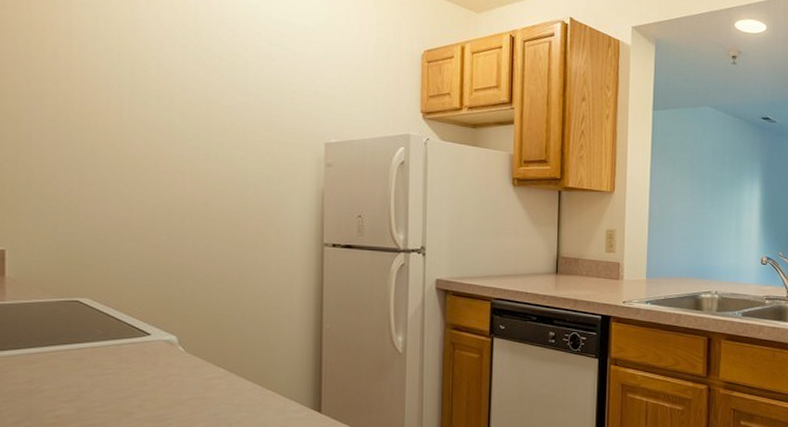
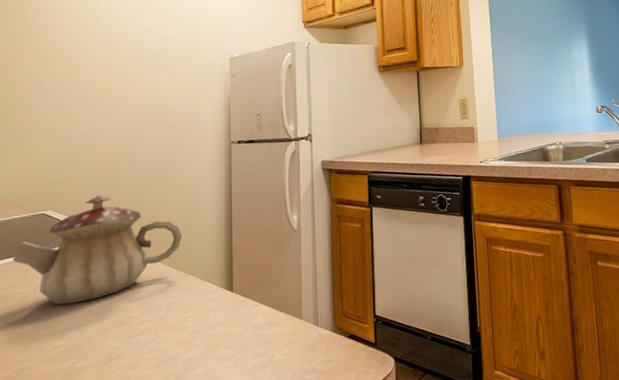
teapot: none [37,287,260,408] -> present [13,195,183,305]

